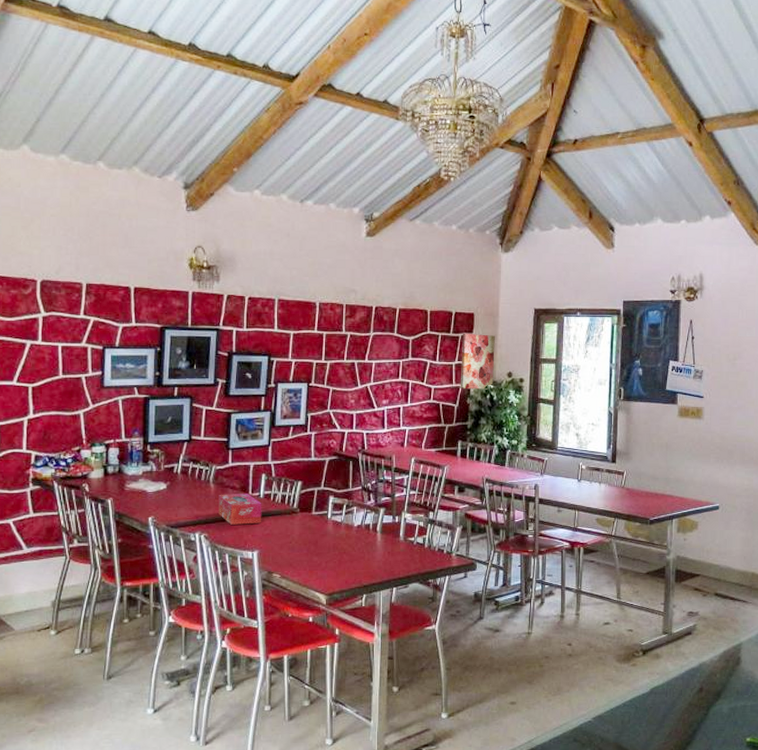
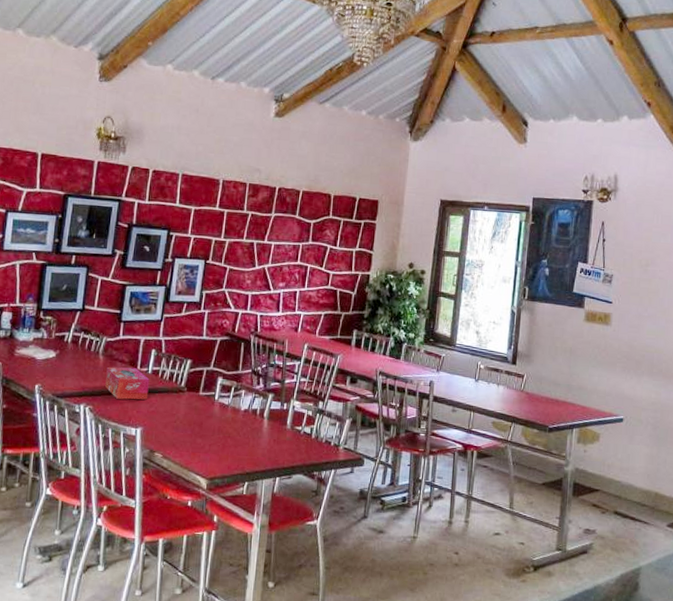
wall art: present [460,333,495,390] -> none [359,220,398,279]

